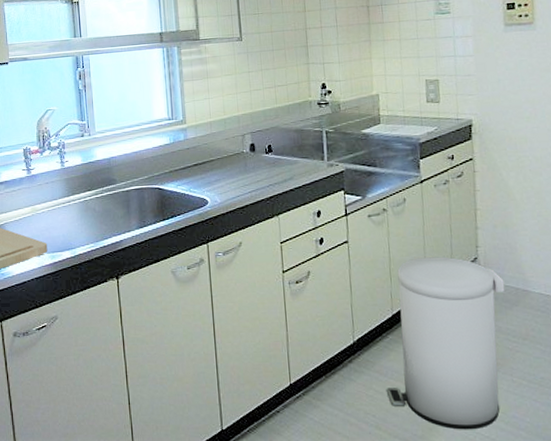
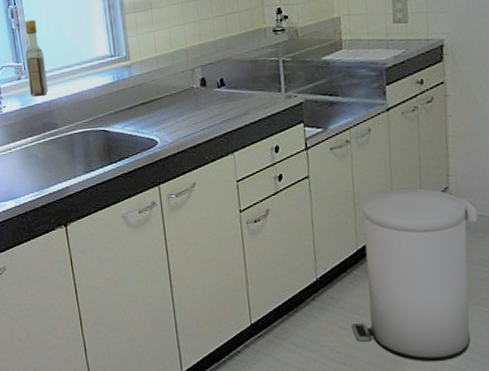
bottle: none [89,82,109,153] -> present [25,19,48,97]

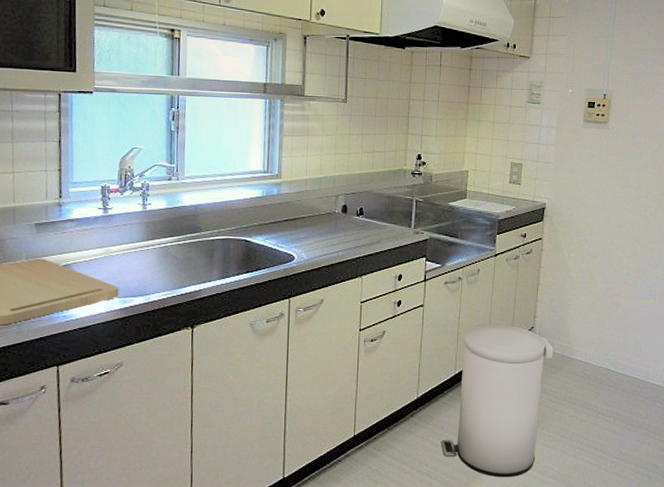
bottle: present [25,19,48,97] -> none [178,125,199,199]

